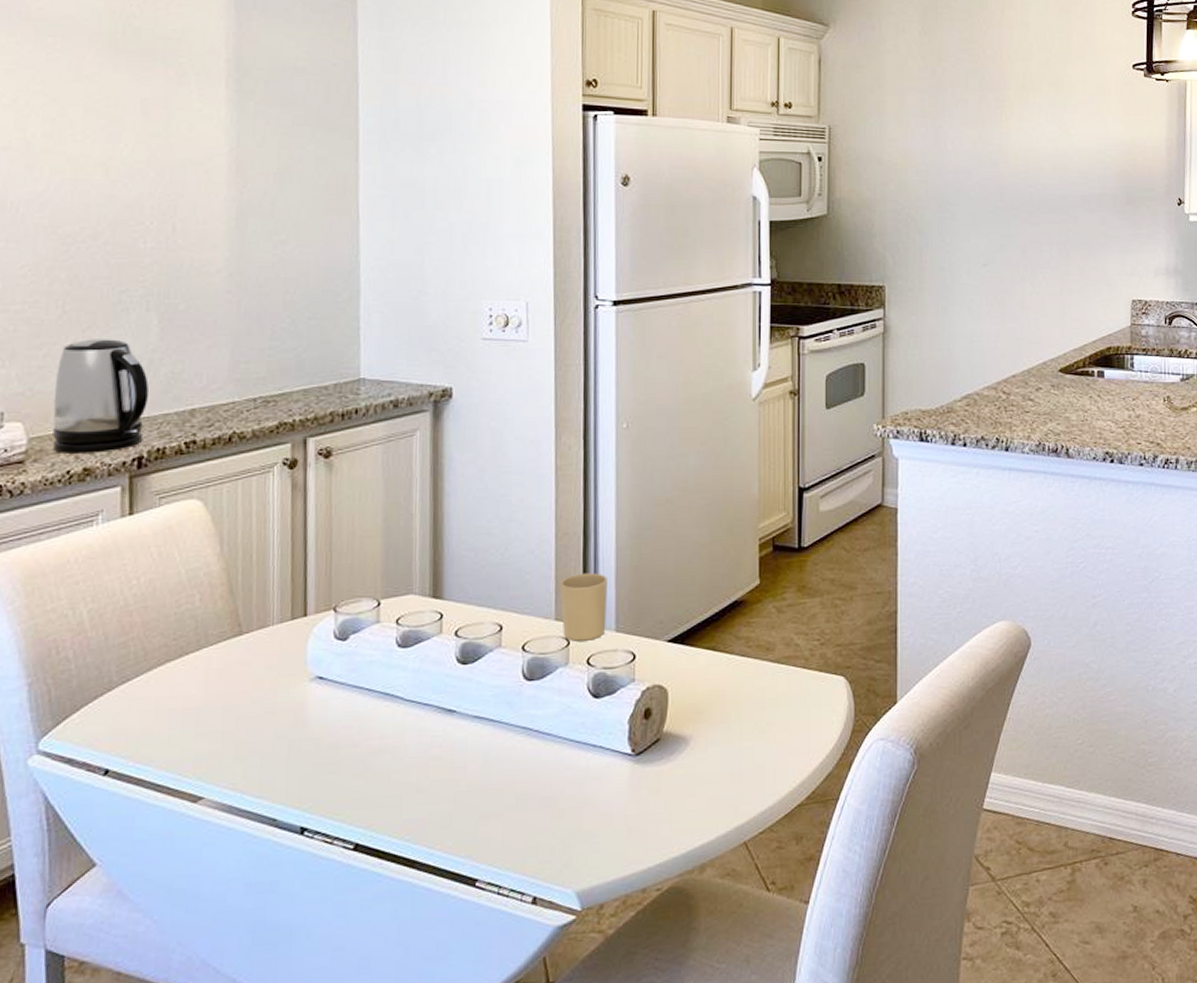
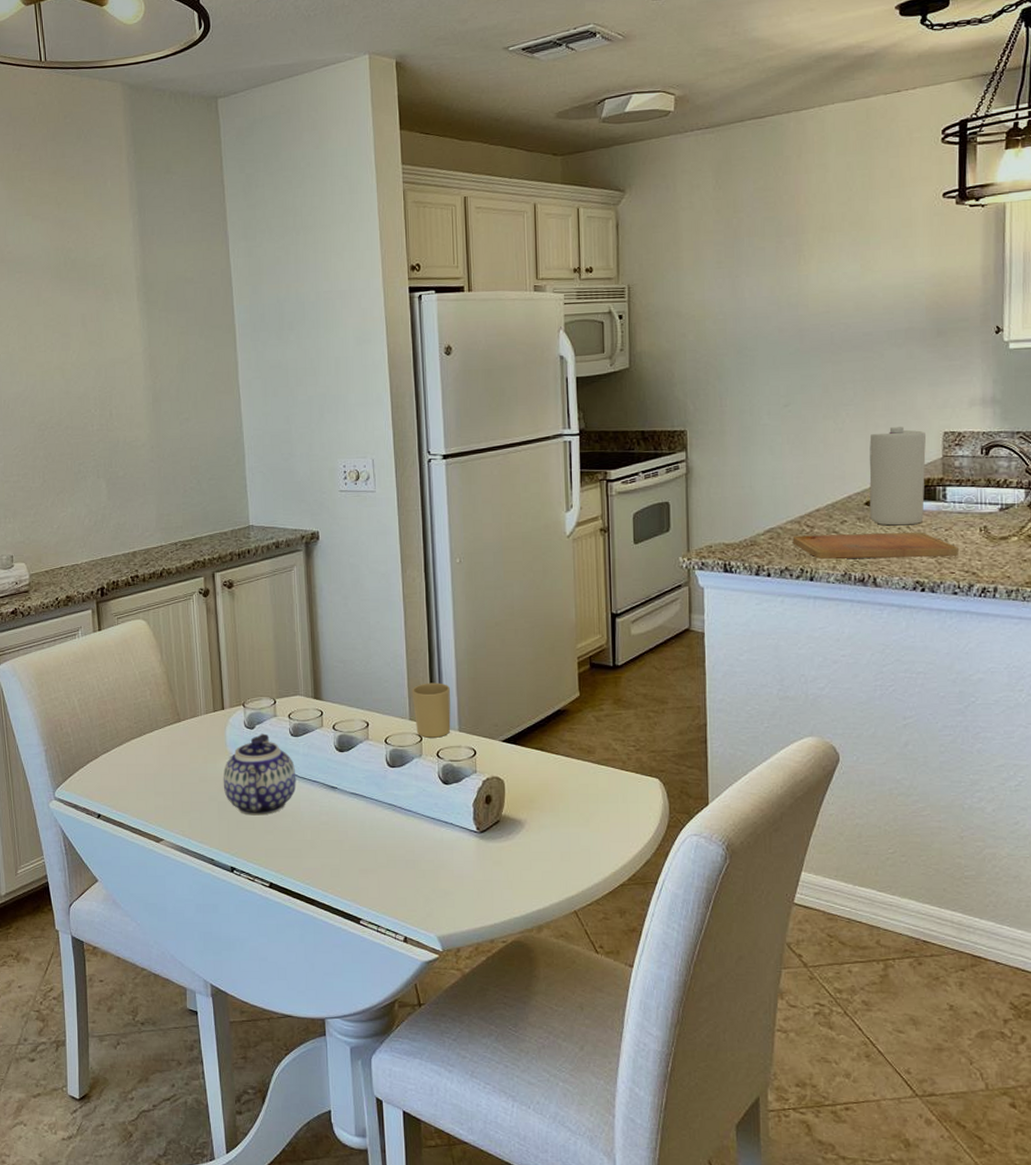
kettle: present [53,339,149,455] -> none [43,500,104,586]
teapot: none [297,645,402,756] -> present [223,733,296,816]
cutting board: none [989,402,1145,428] -> present [792,532,959,559]
paper towel holder: none [1063,292,1117,394] -> present [869,426,927,526]

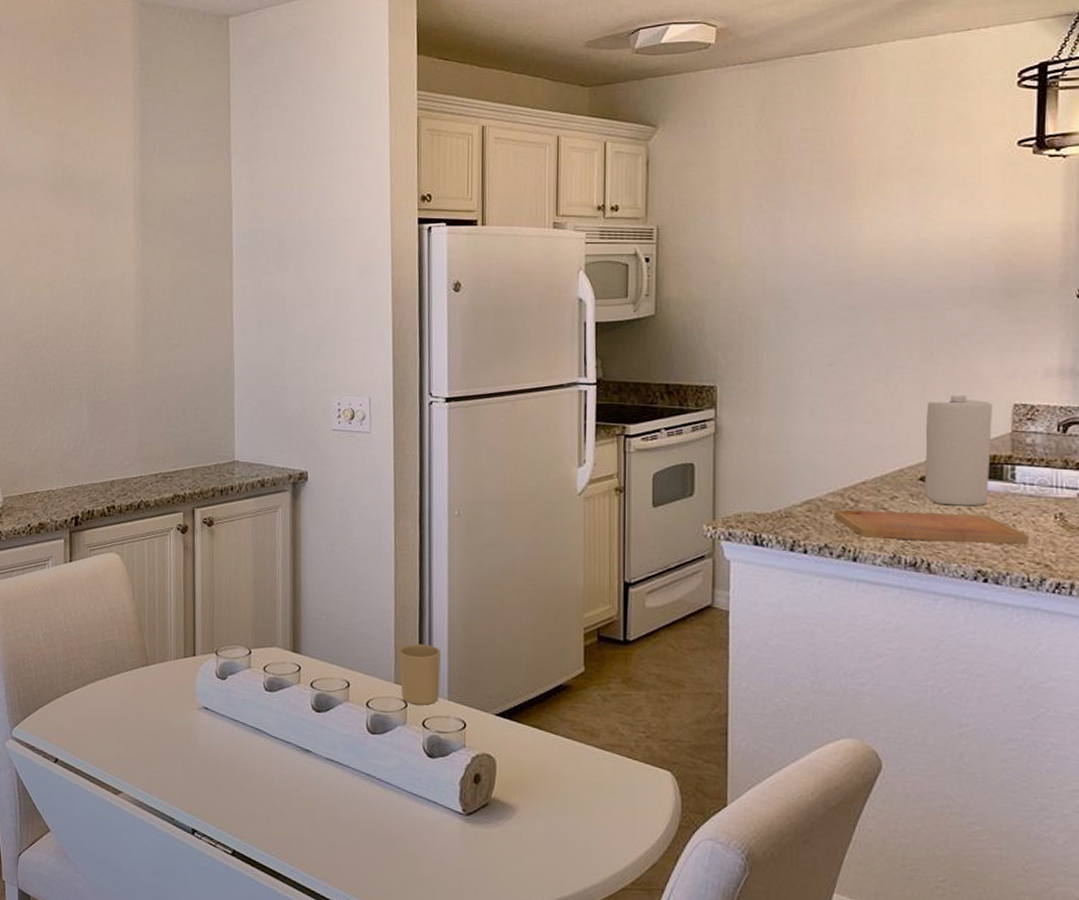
teapot: present [223,733,296,816] -> none [189,685,268,775]

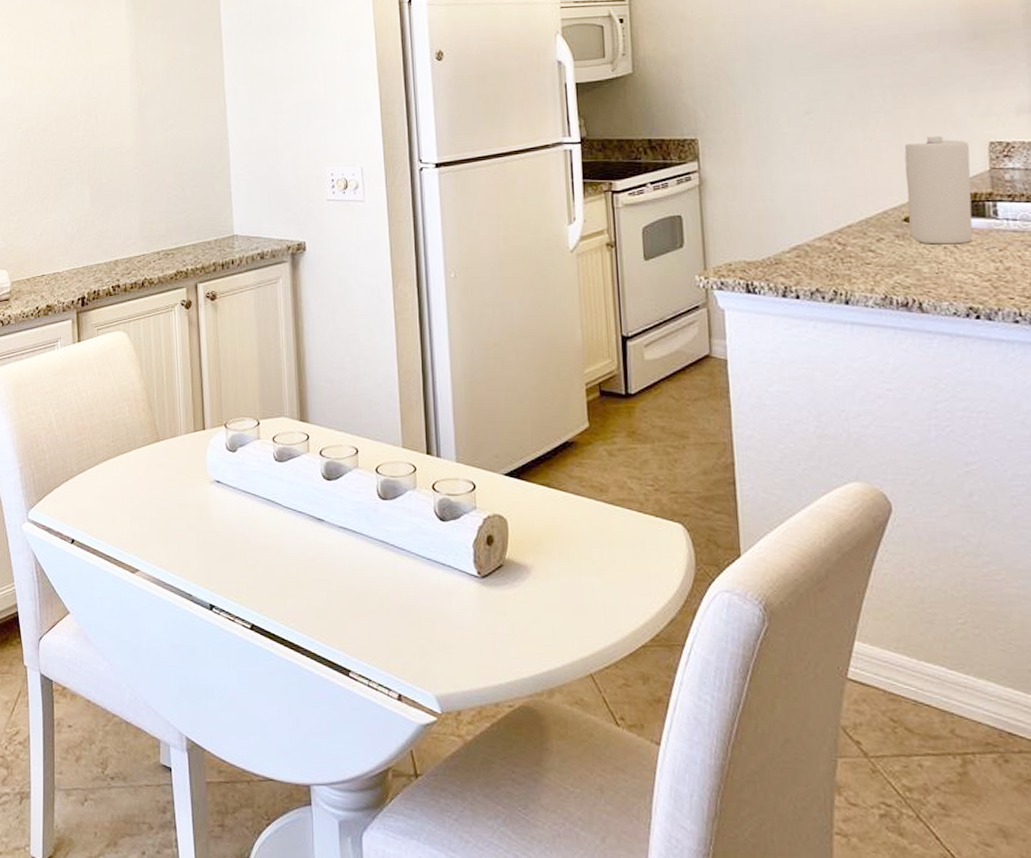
mug: present [398,643,440,705] -> none [404,407,448,468]
cutting board: present [834,510,1029,545] -> none [822,253,1017,280]

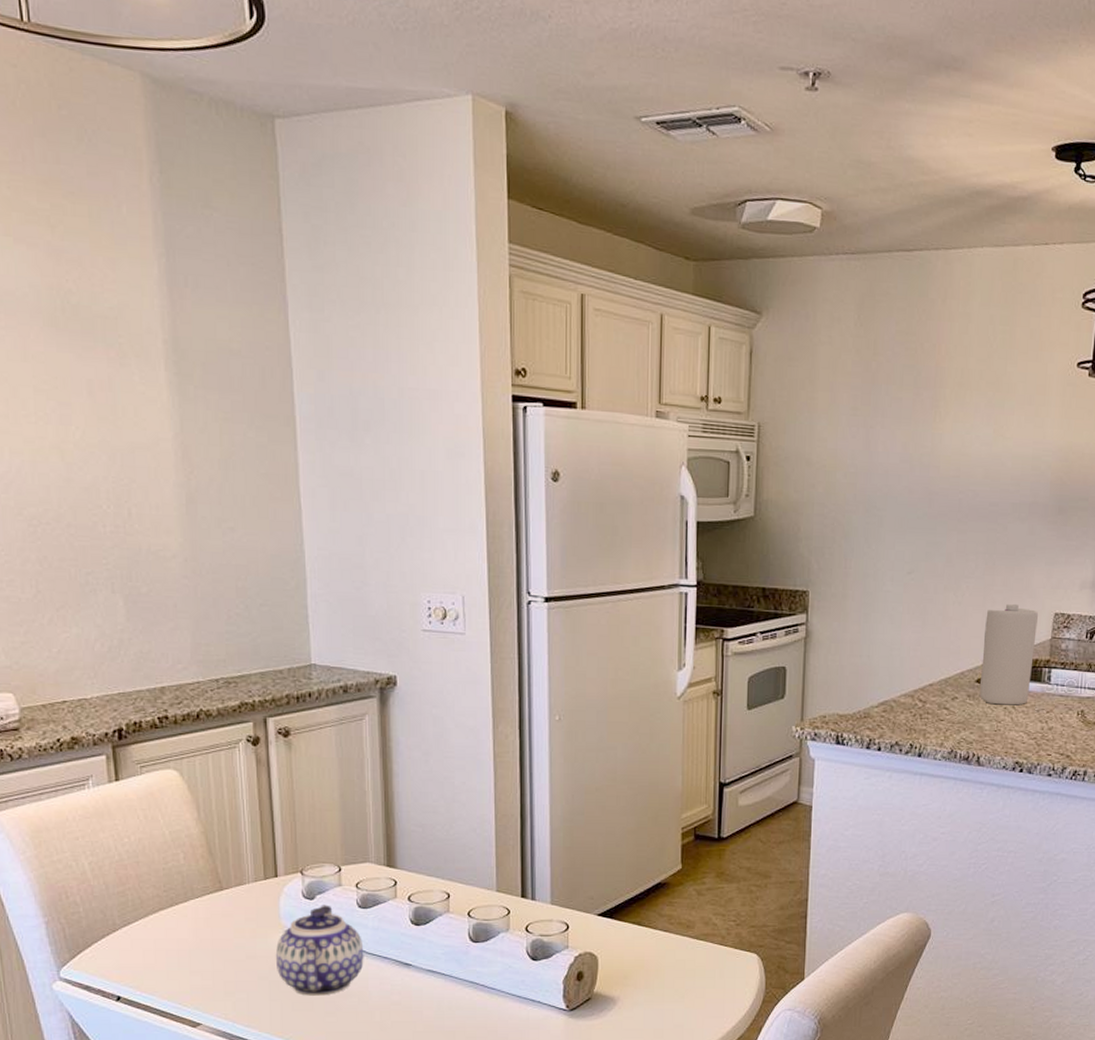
teapot: none [202,457,281,548] -> present [275,905,364,996]

